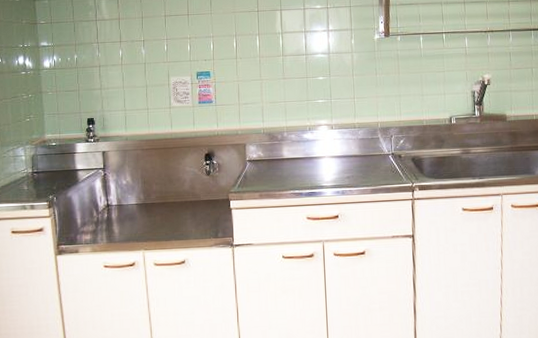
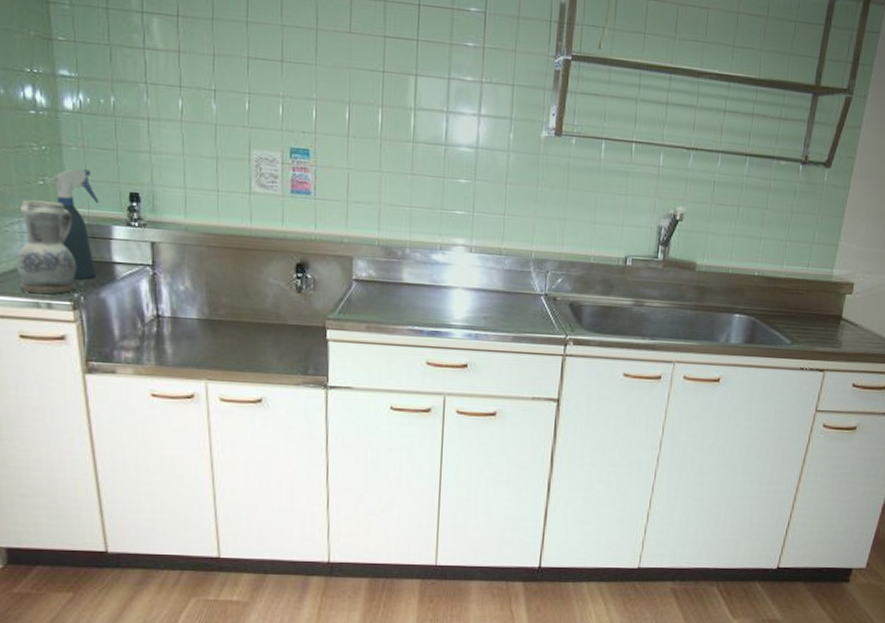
ceramic jug: none [11,132,51,199] -> present [16,199,77,295]
spray bottle: none [30,107,67,185] -> present [44,168,100,280]

